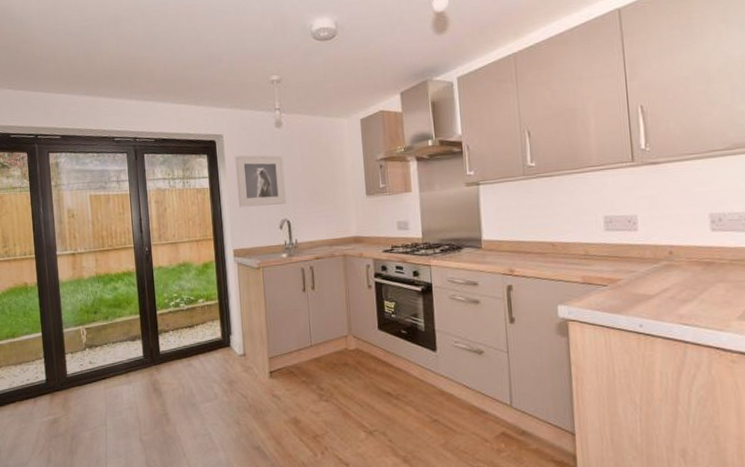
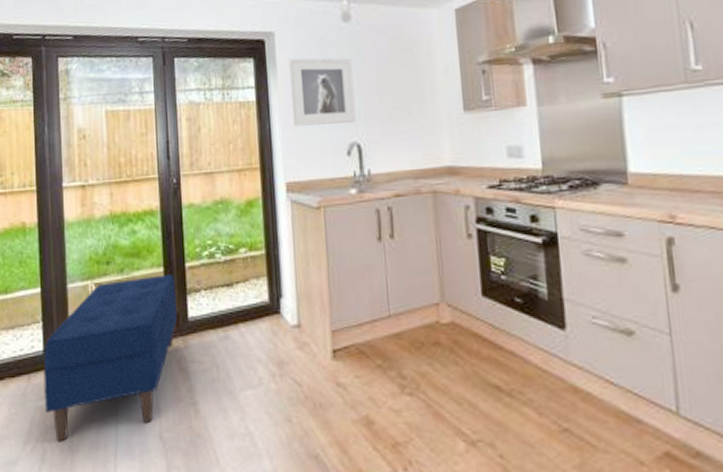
bench: none [46,320,152,447] -> present [43,274,178,442]

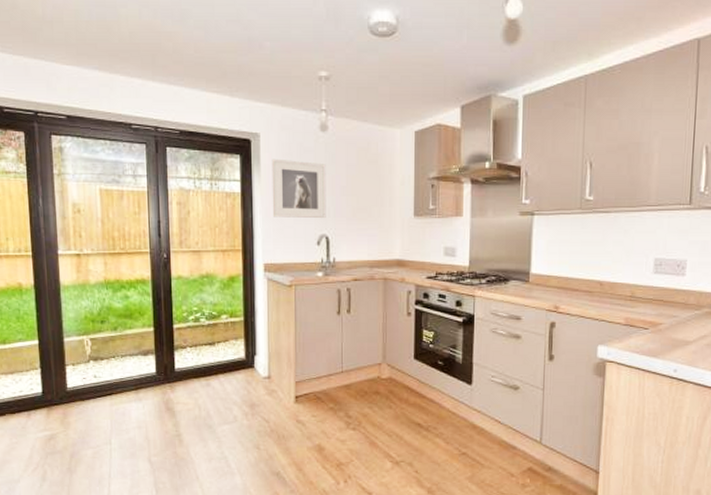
bench: present [43,274,178,442] -> none [42,333,166,465]

